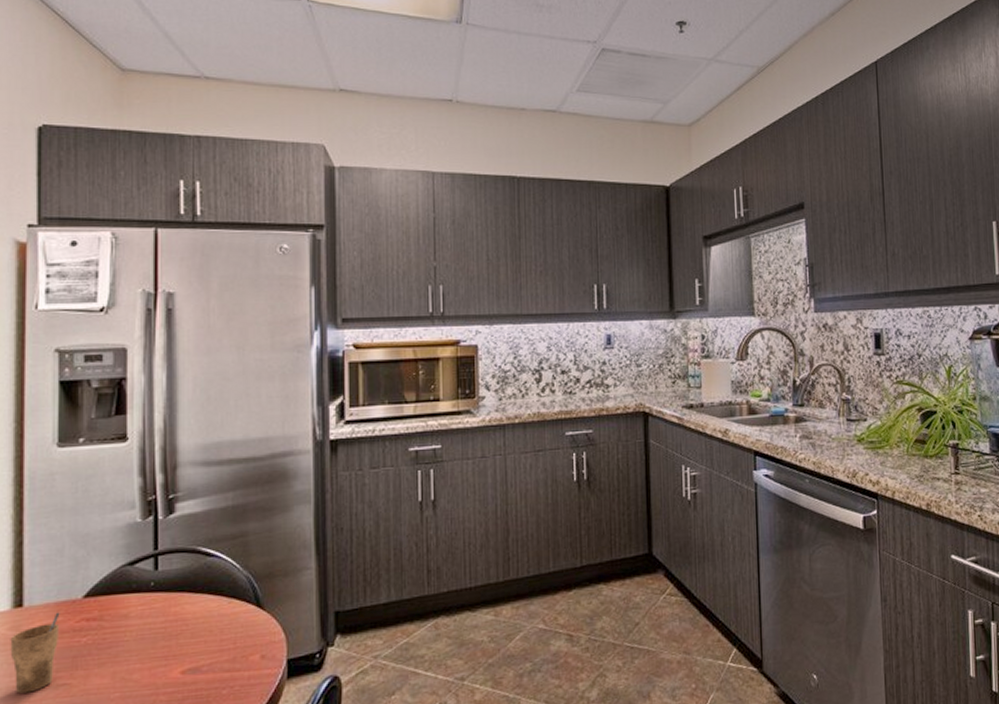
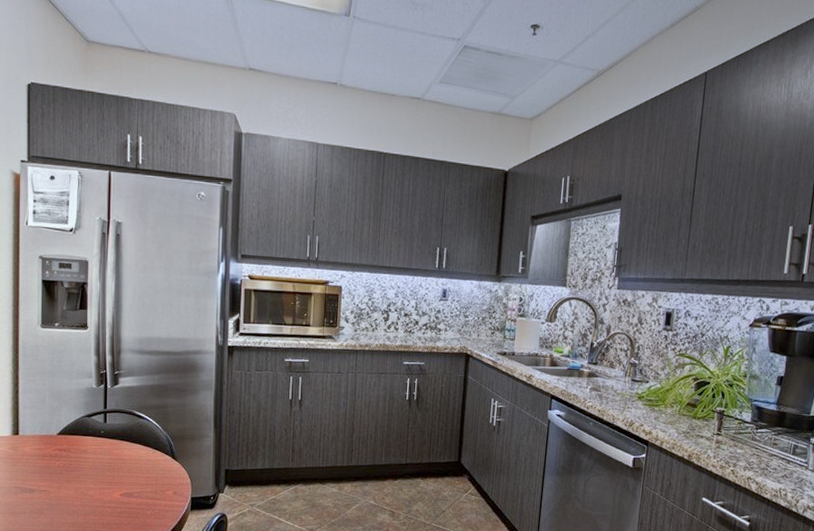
cup: present [10,611,60,694] -> none [11,442,42,493]

